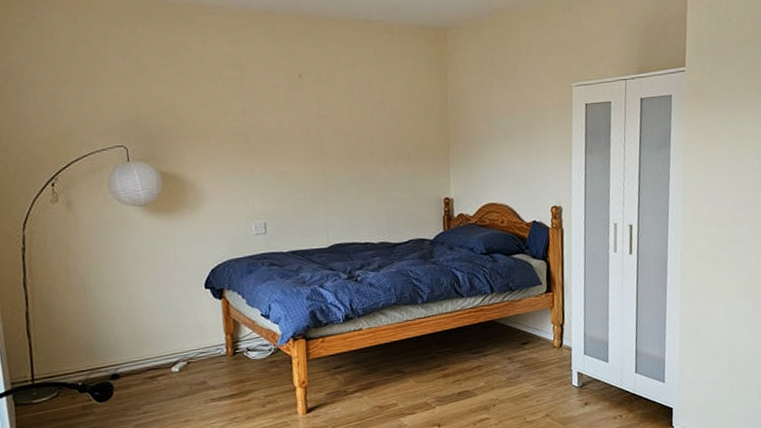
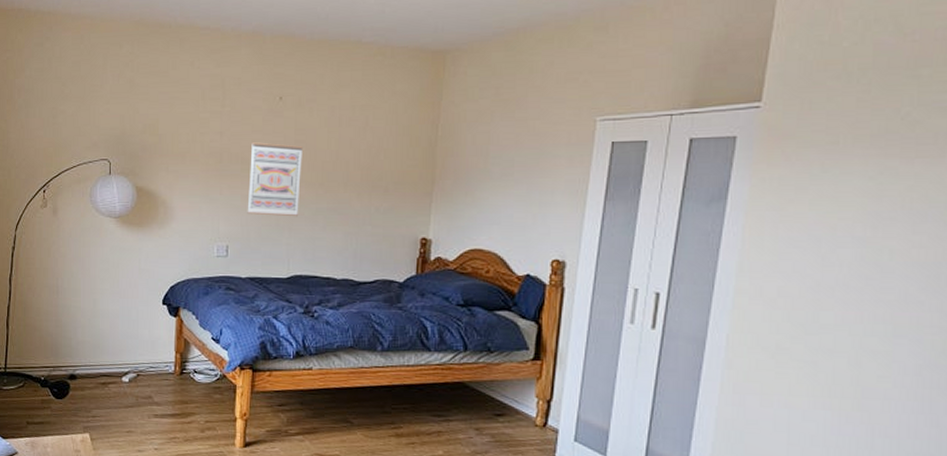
wall art: none [276,119,331,191] -> present [247,142,302,217]

